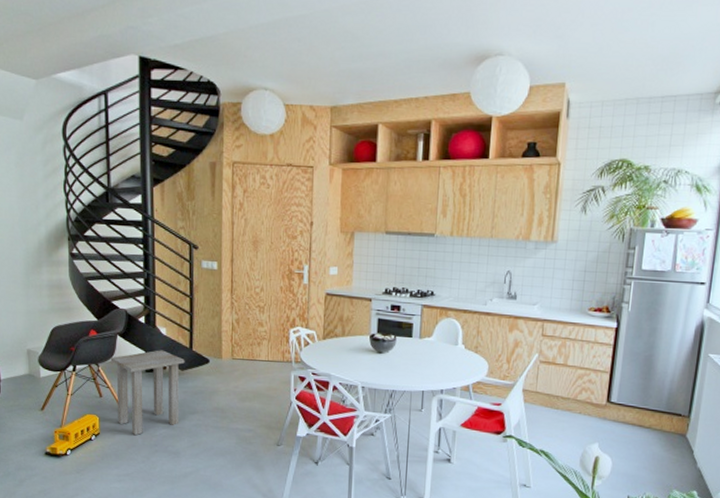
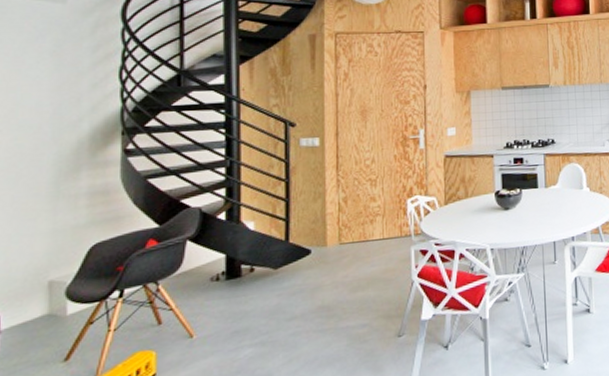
side table: present [110,350,185,436] -> none [175,248,279,366]

